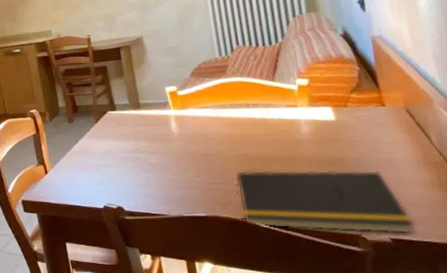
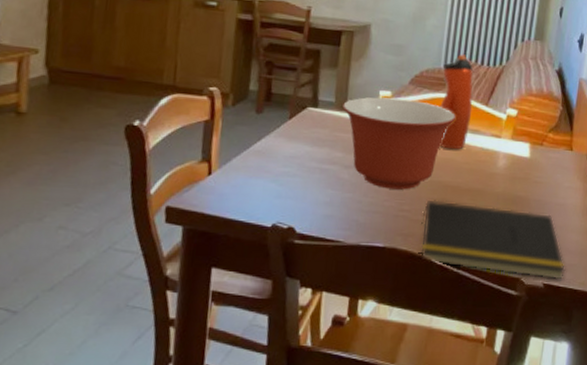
mixing bowl: none [136,89,245,167] -> present [342,97,457,190]
water bottle: none [219,41,262,125] -> present [439,54,474,150]

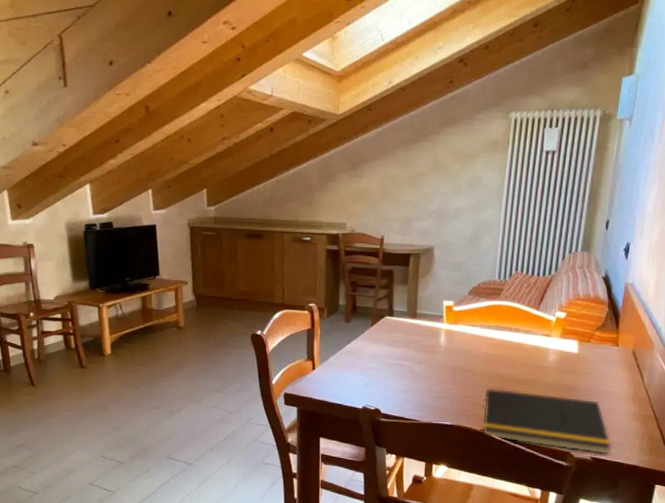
mixing bowl: present [342,97,457,190] -> none [413,306,510,380]
water bottle: present [439,54,474,150] -> none [495,267,525,348]

